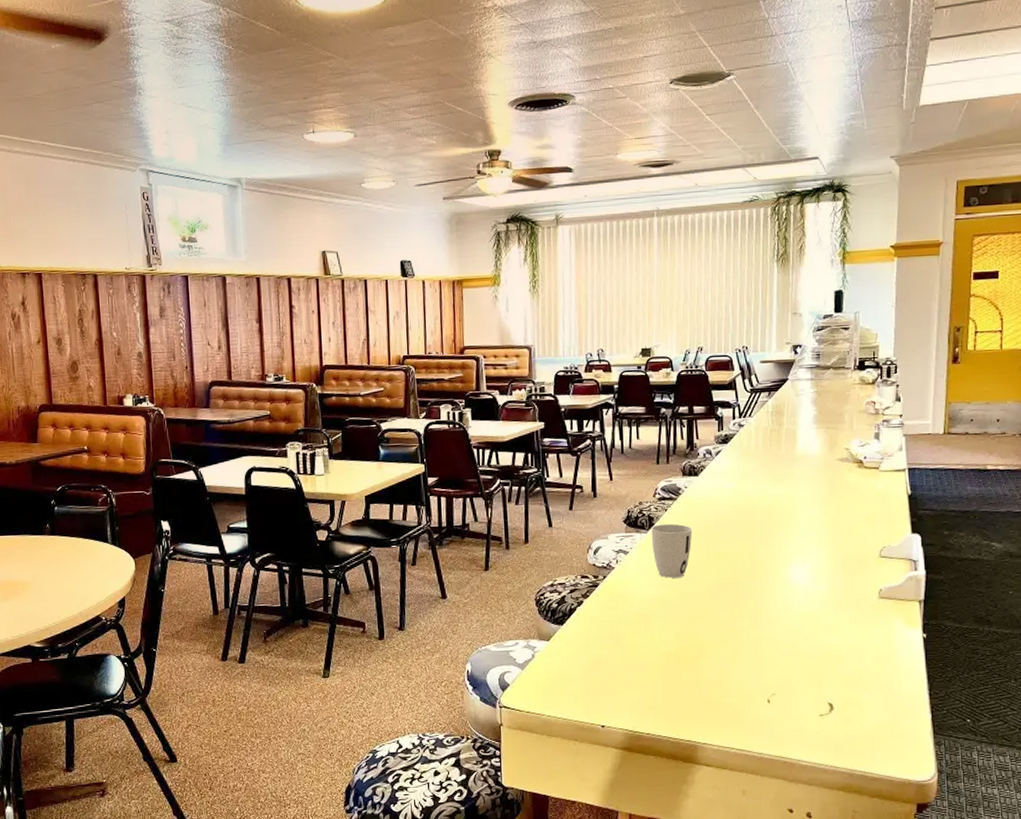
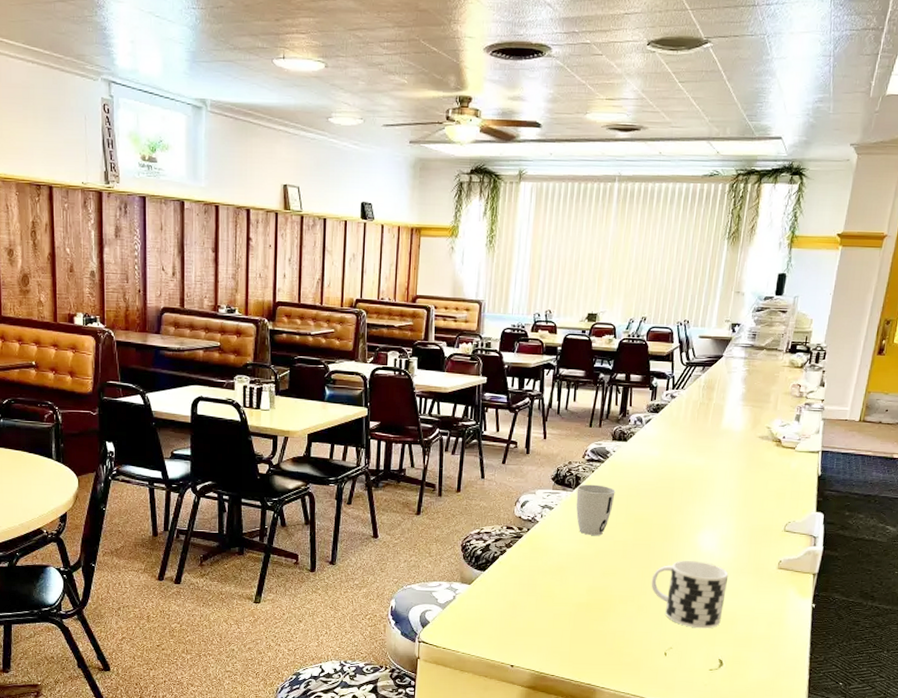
cup: none [743,597,827,670] -> present [651,561,729,629]

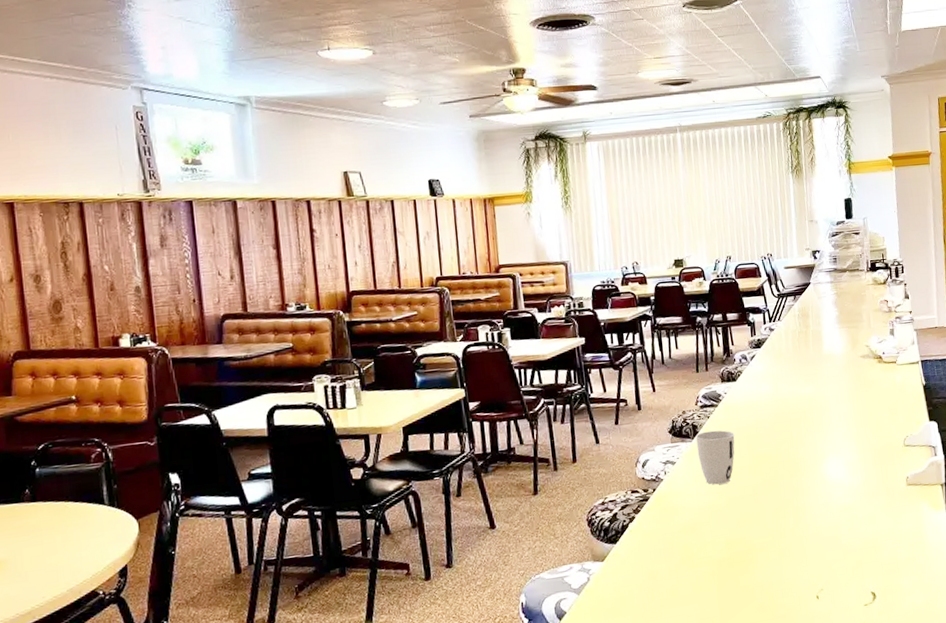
cup: present [651,561,729,629] -> none [788,491,865,564]

